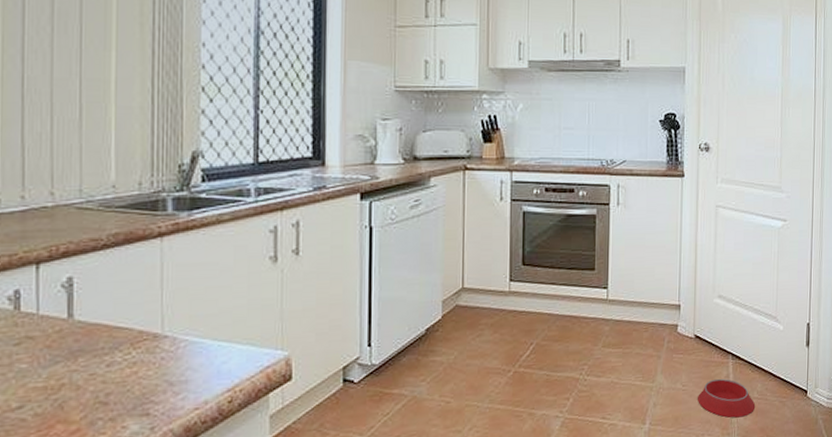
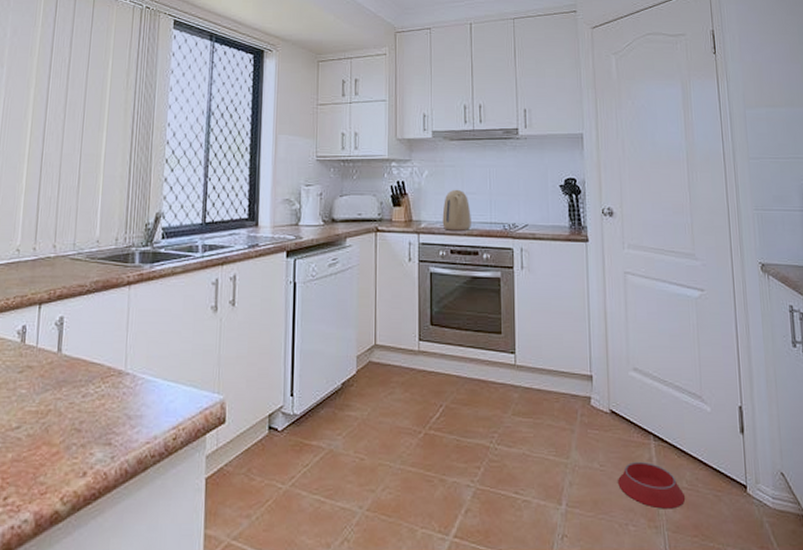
kettle: none [537,124,568,168] -> present [442,189,471,231]

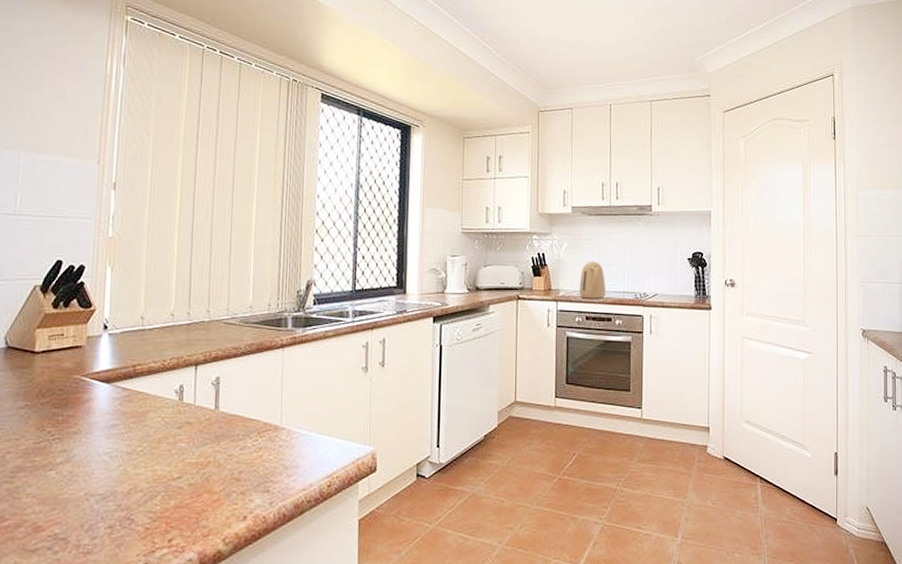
pet bowl: present [618,461,685,509] -> none [728,499,784,539]

